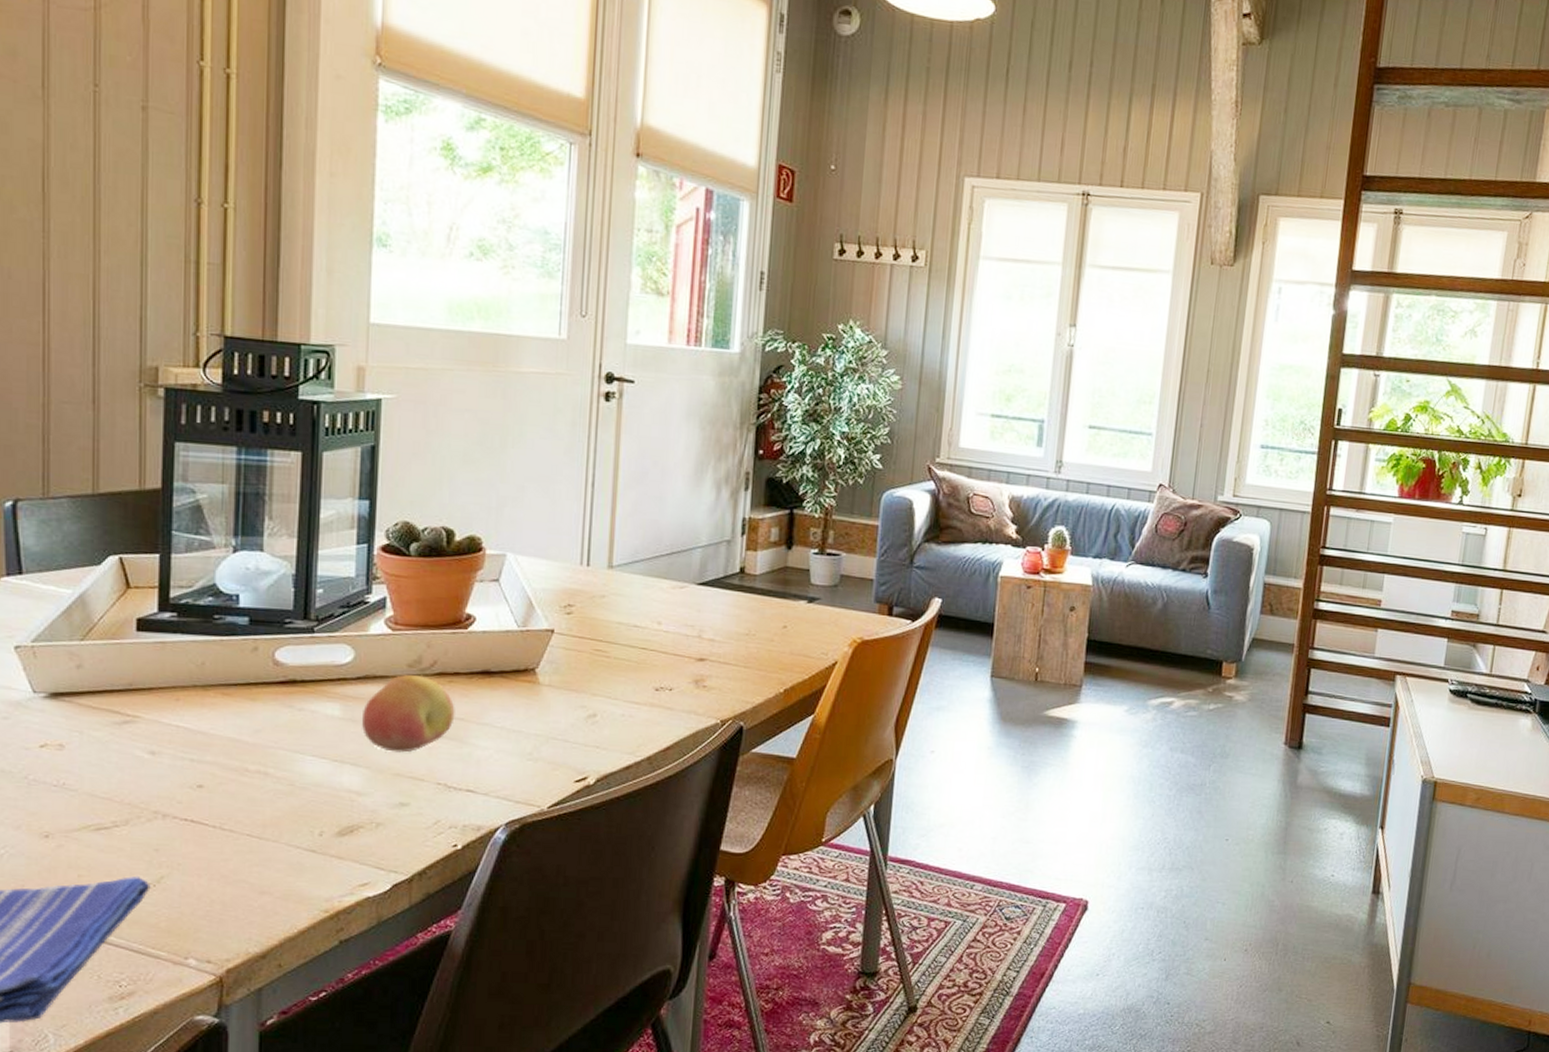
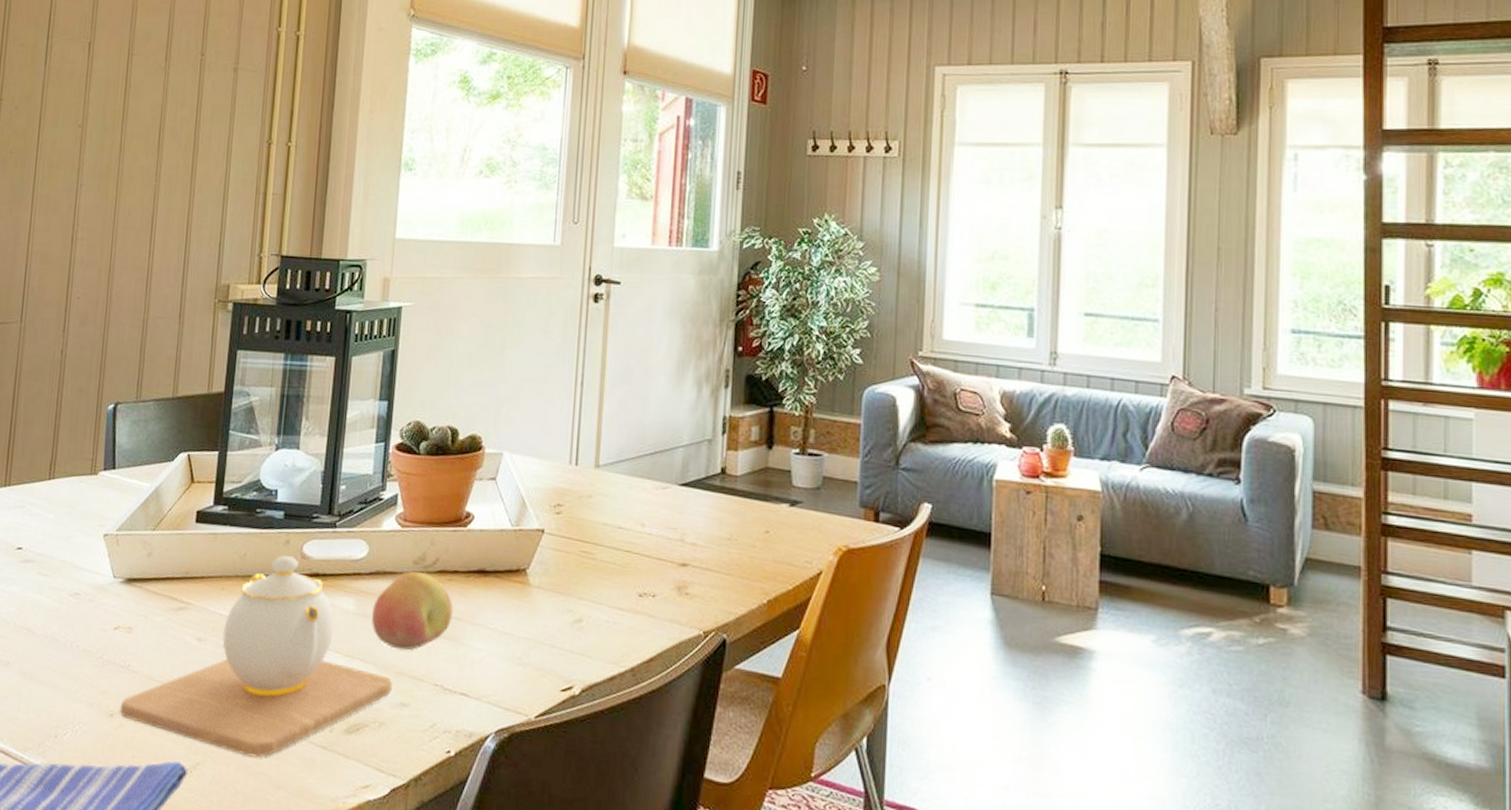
teapot: none [58,663,390,866] -> present [120,555,393,758]

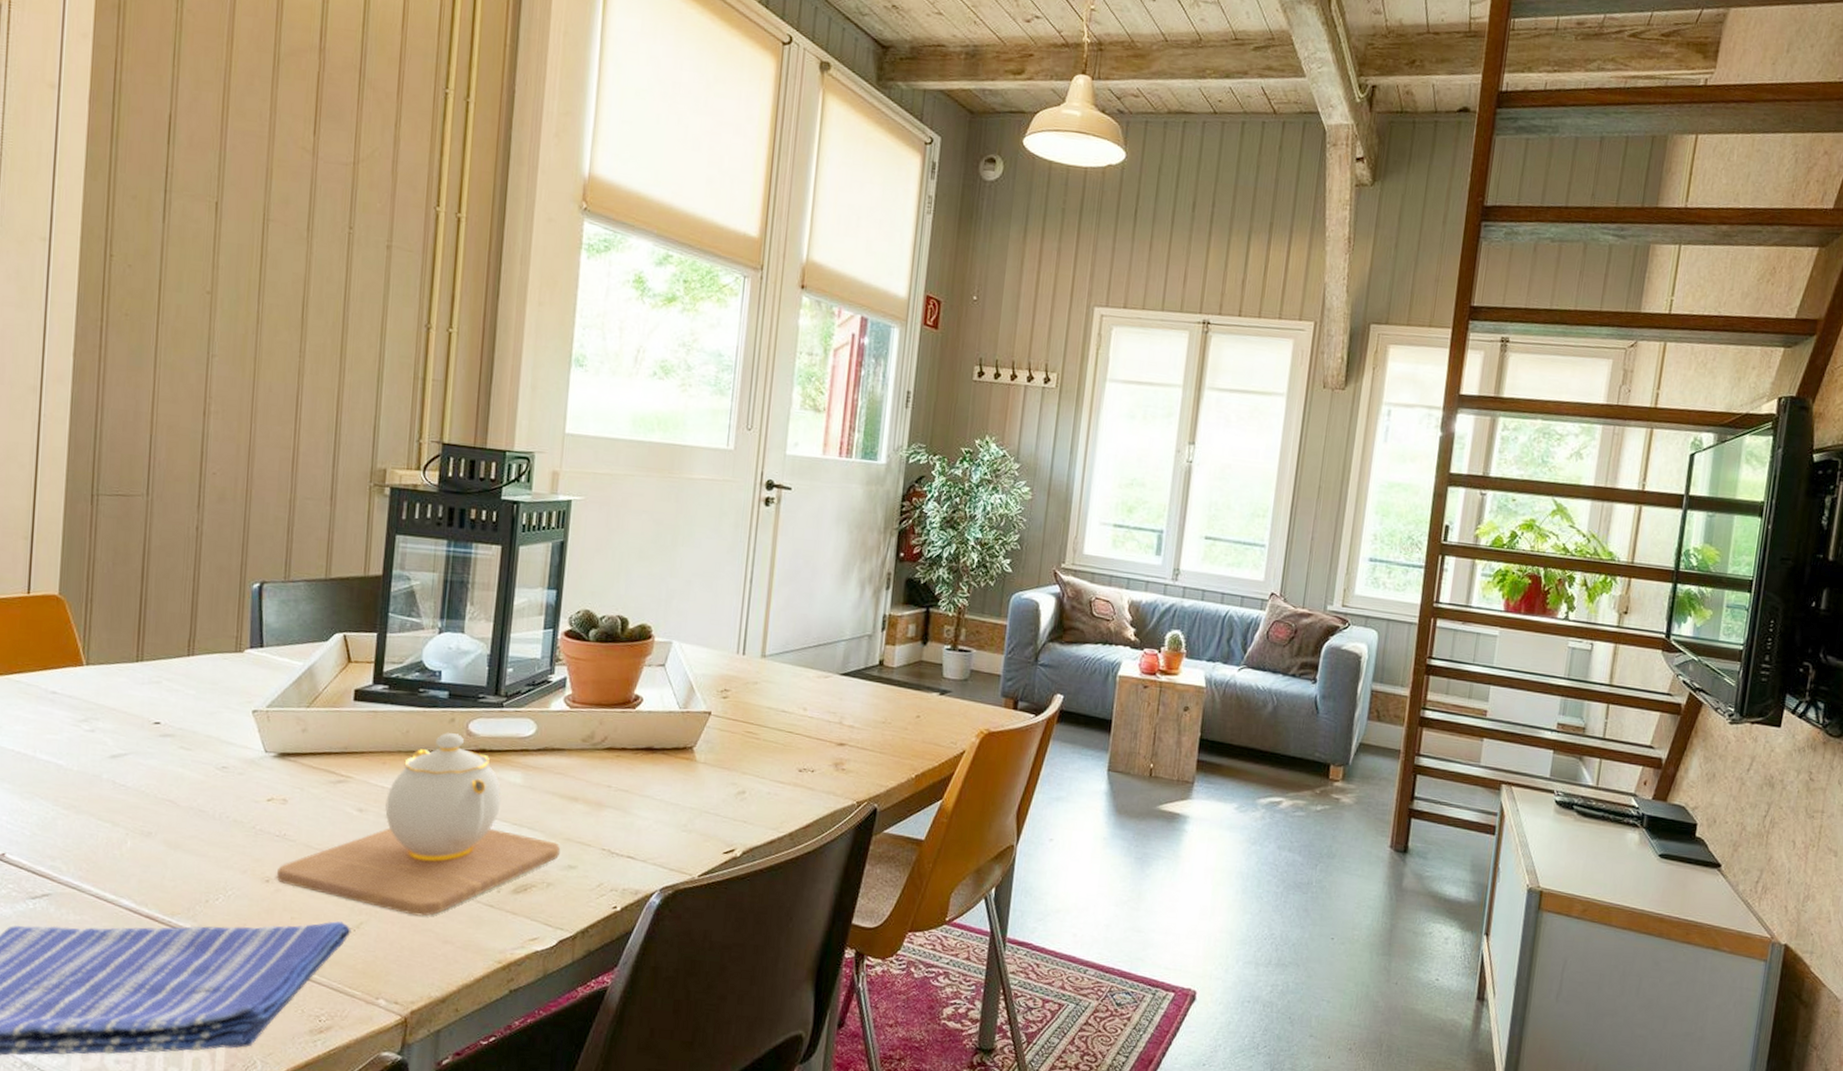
fruit: present [371,571,453,651] -> none [539,748,621,819]

